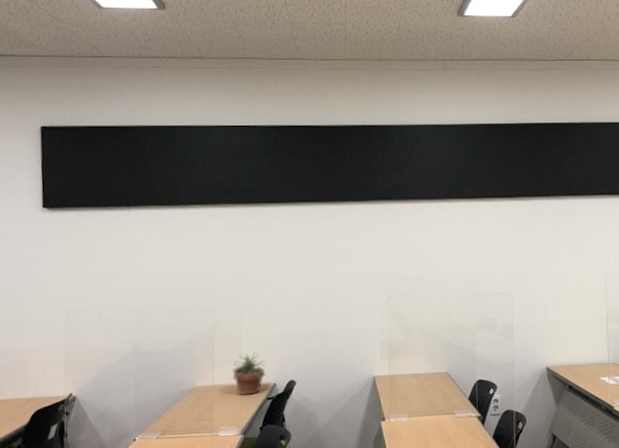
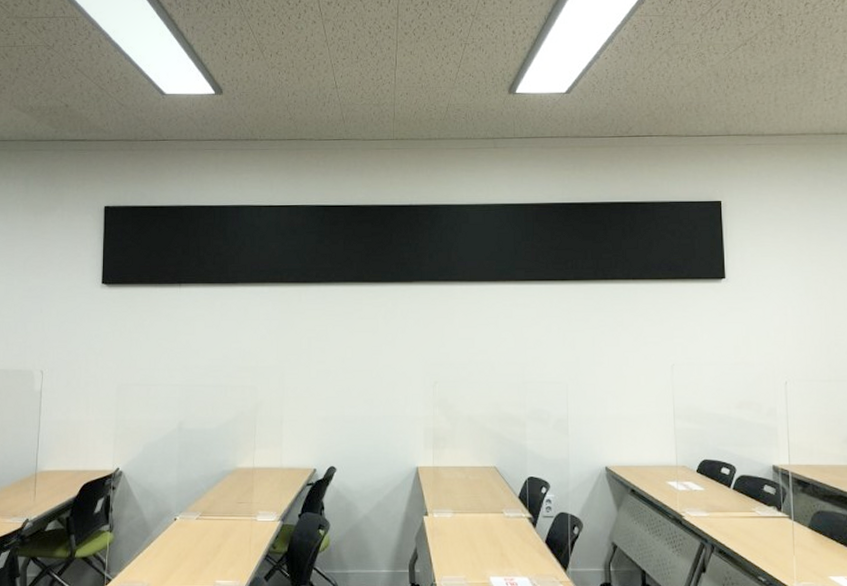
potted plant: present [231,352,268,395] -> none [272,435,308,479]

